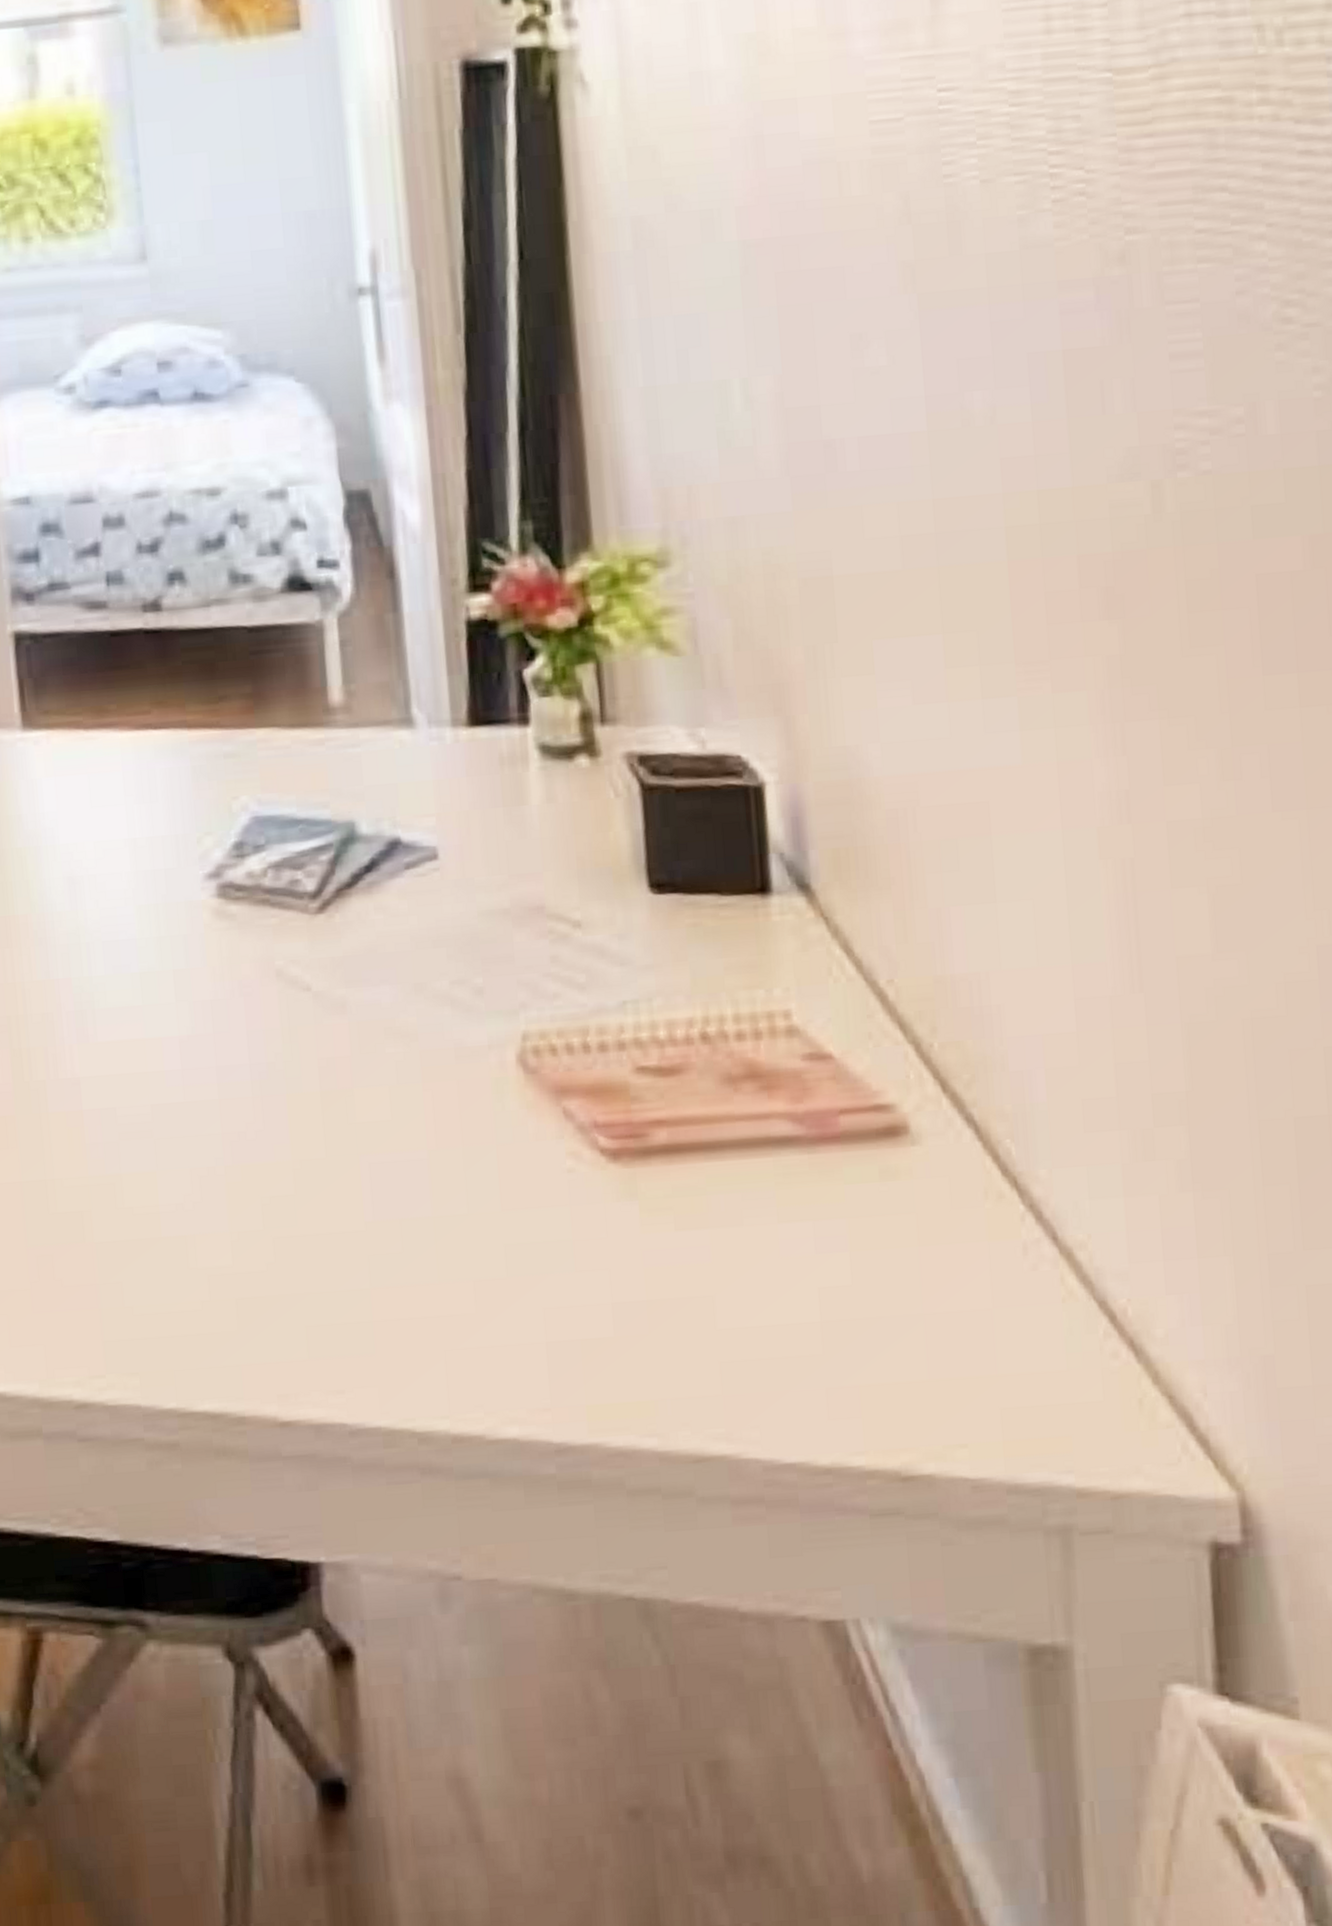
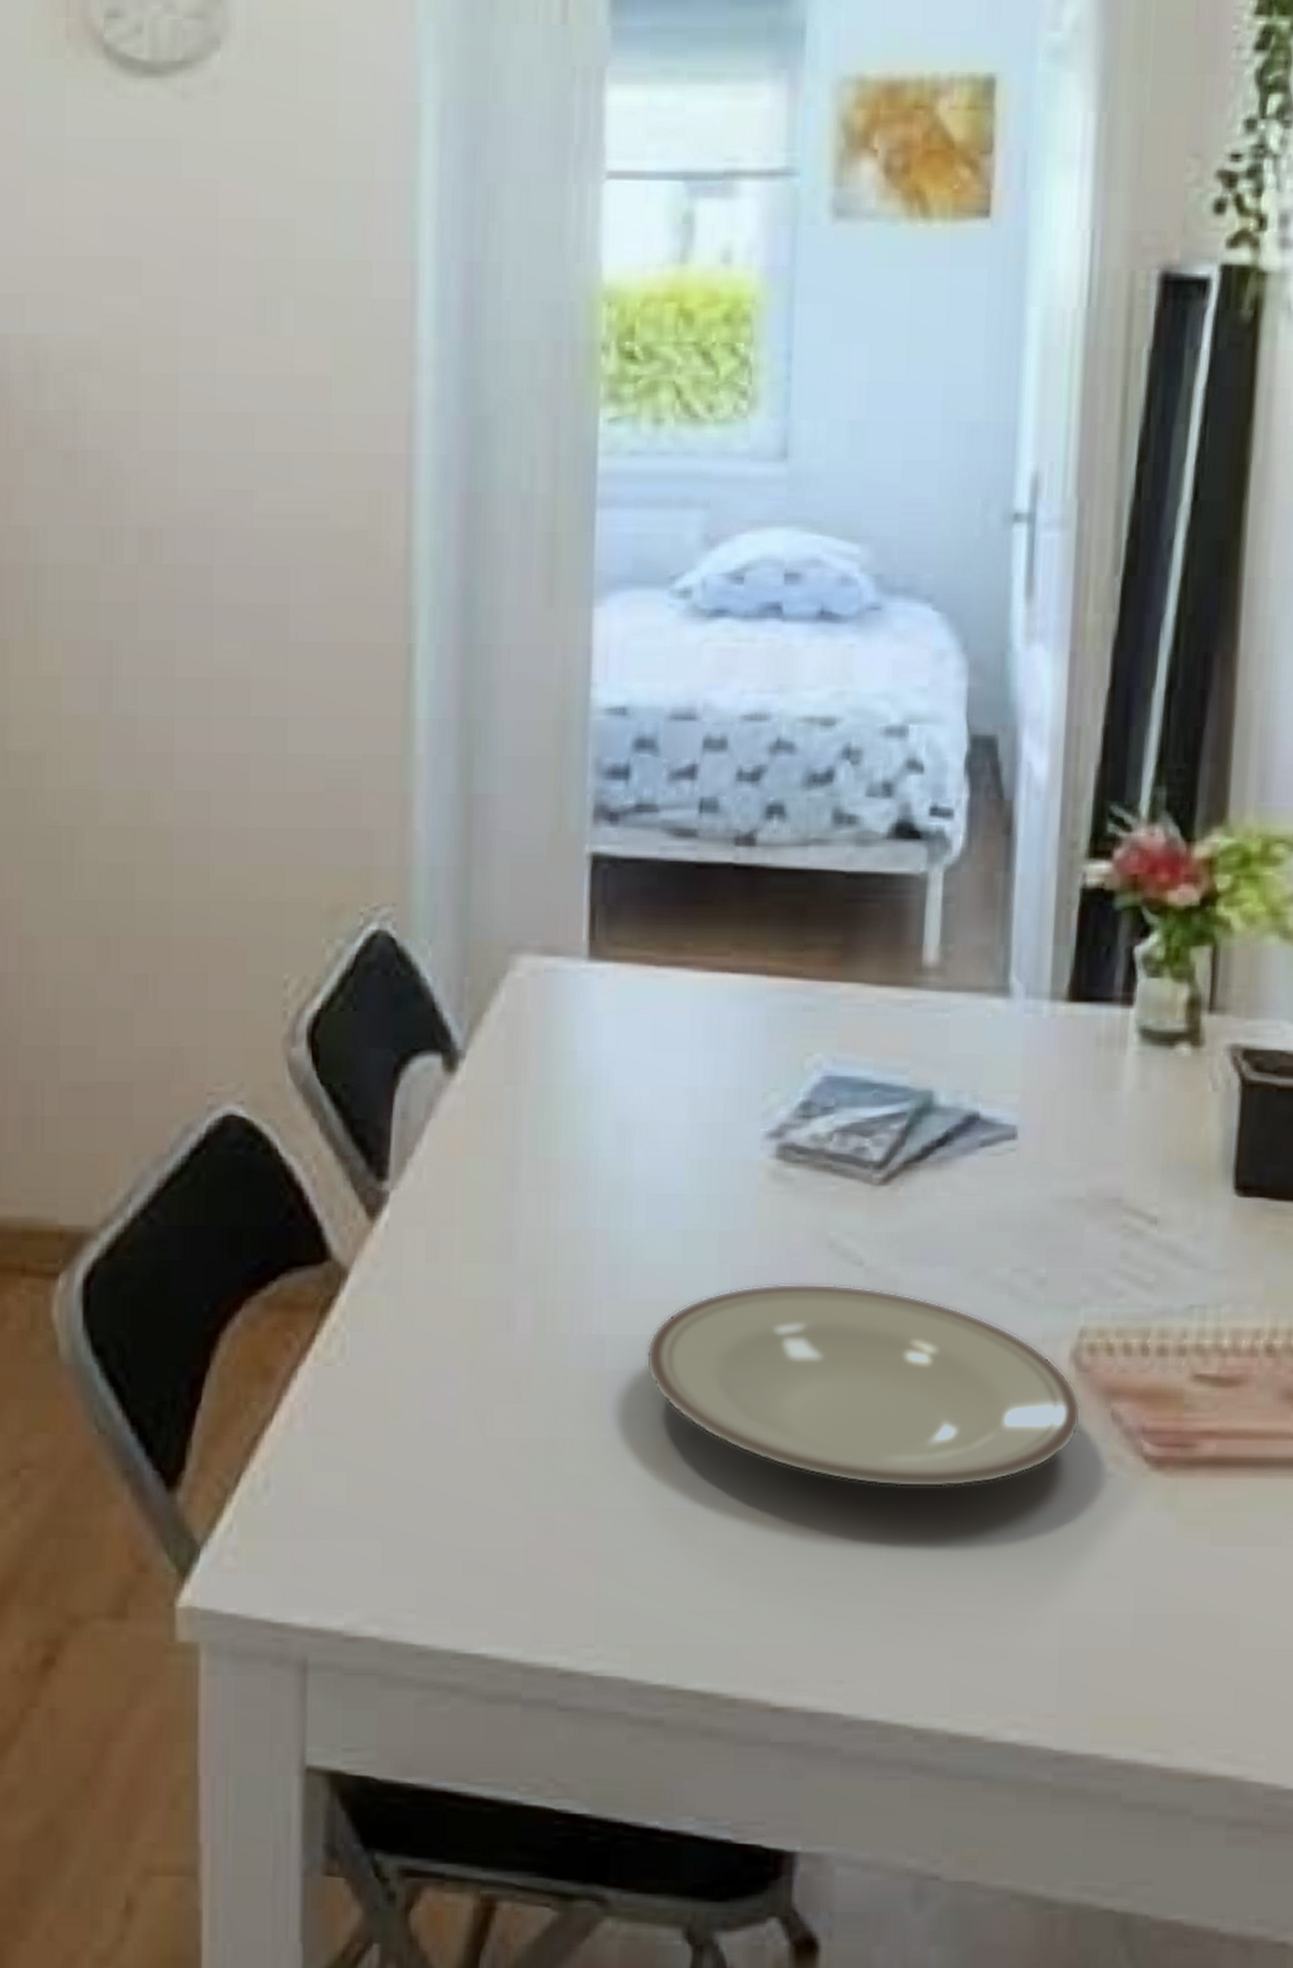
plate: none [119,1010,536,1200] -> present [646,1283,1082,1488]

